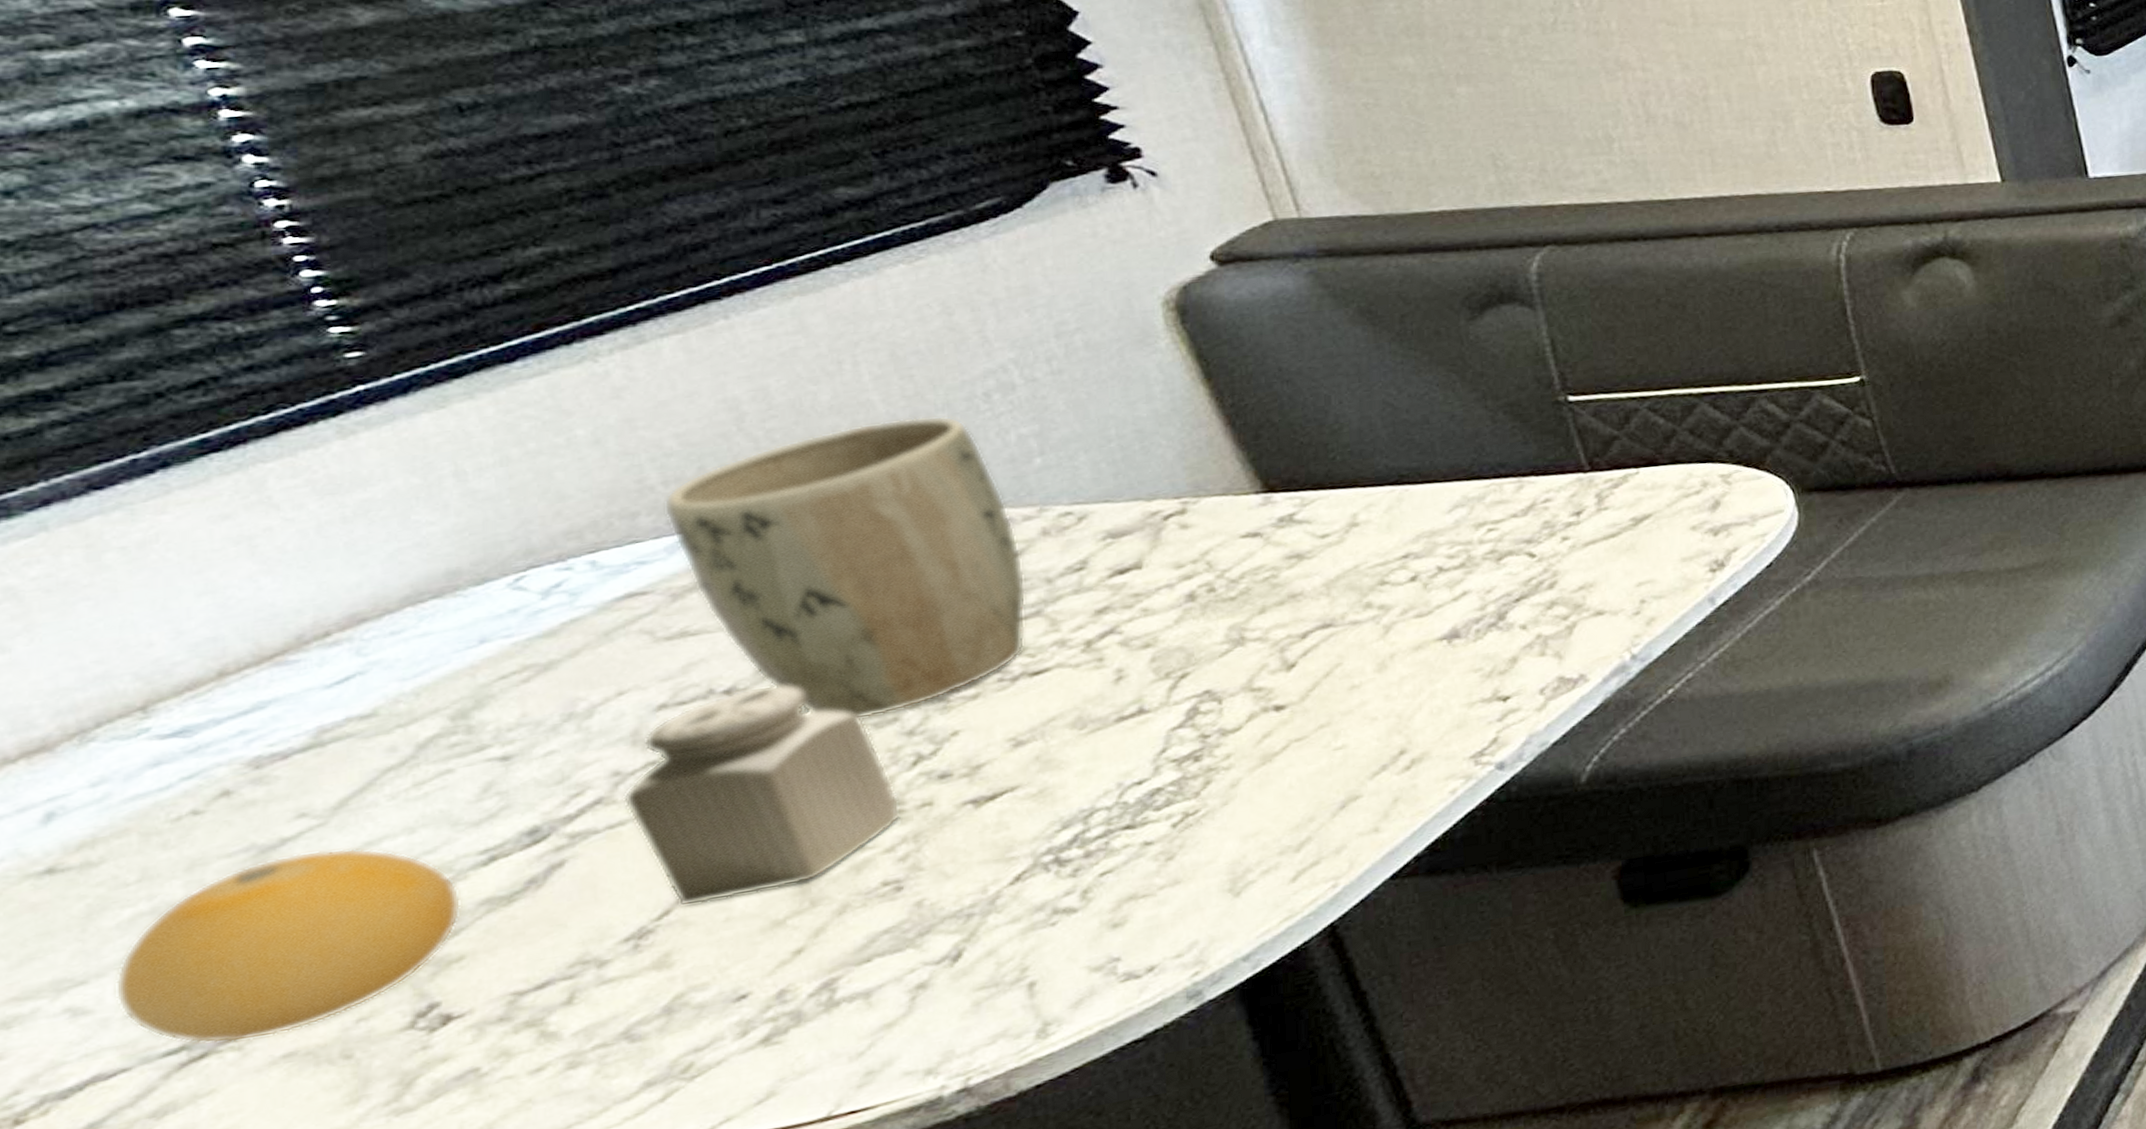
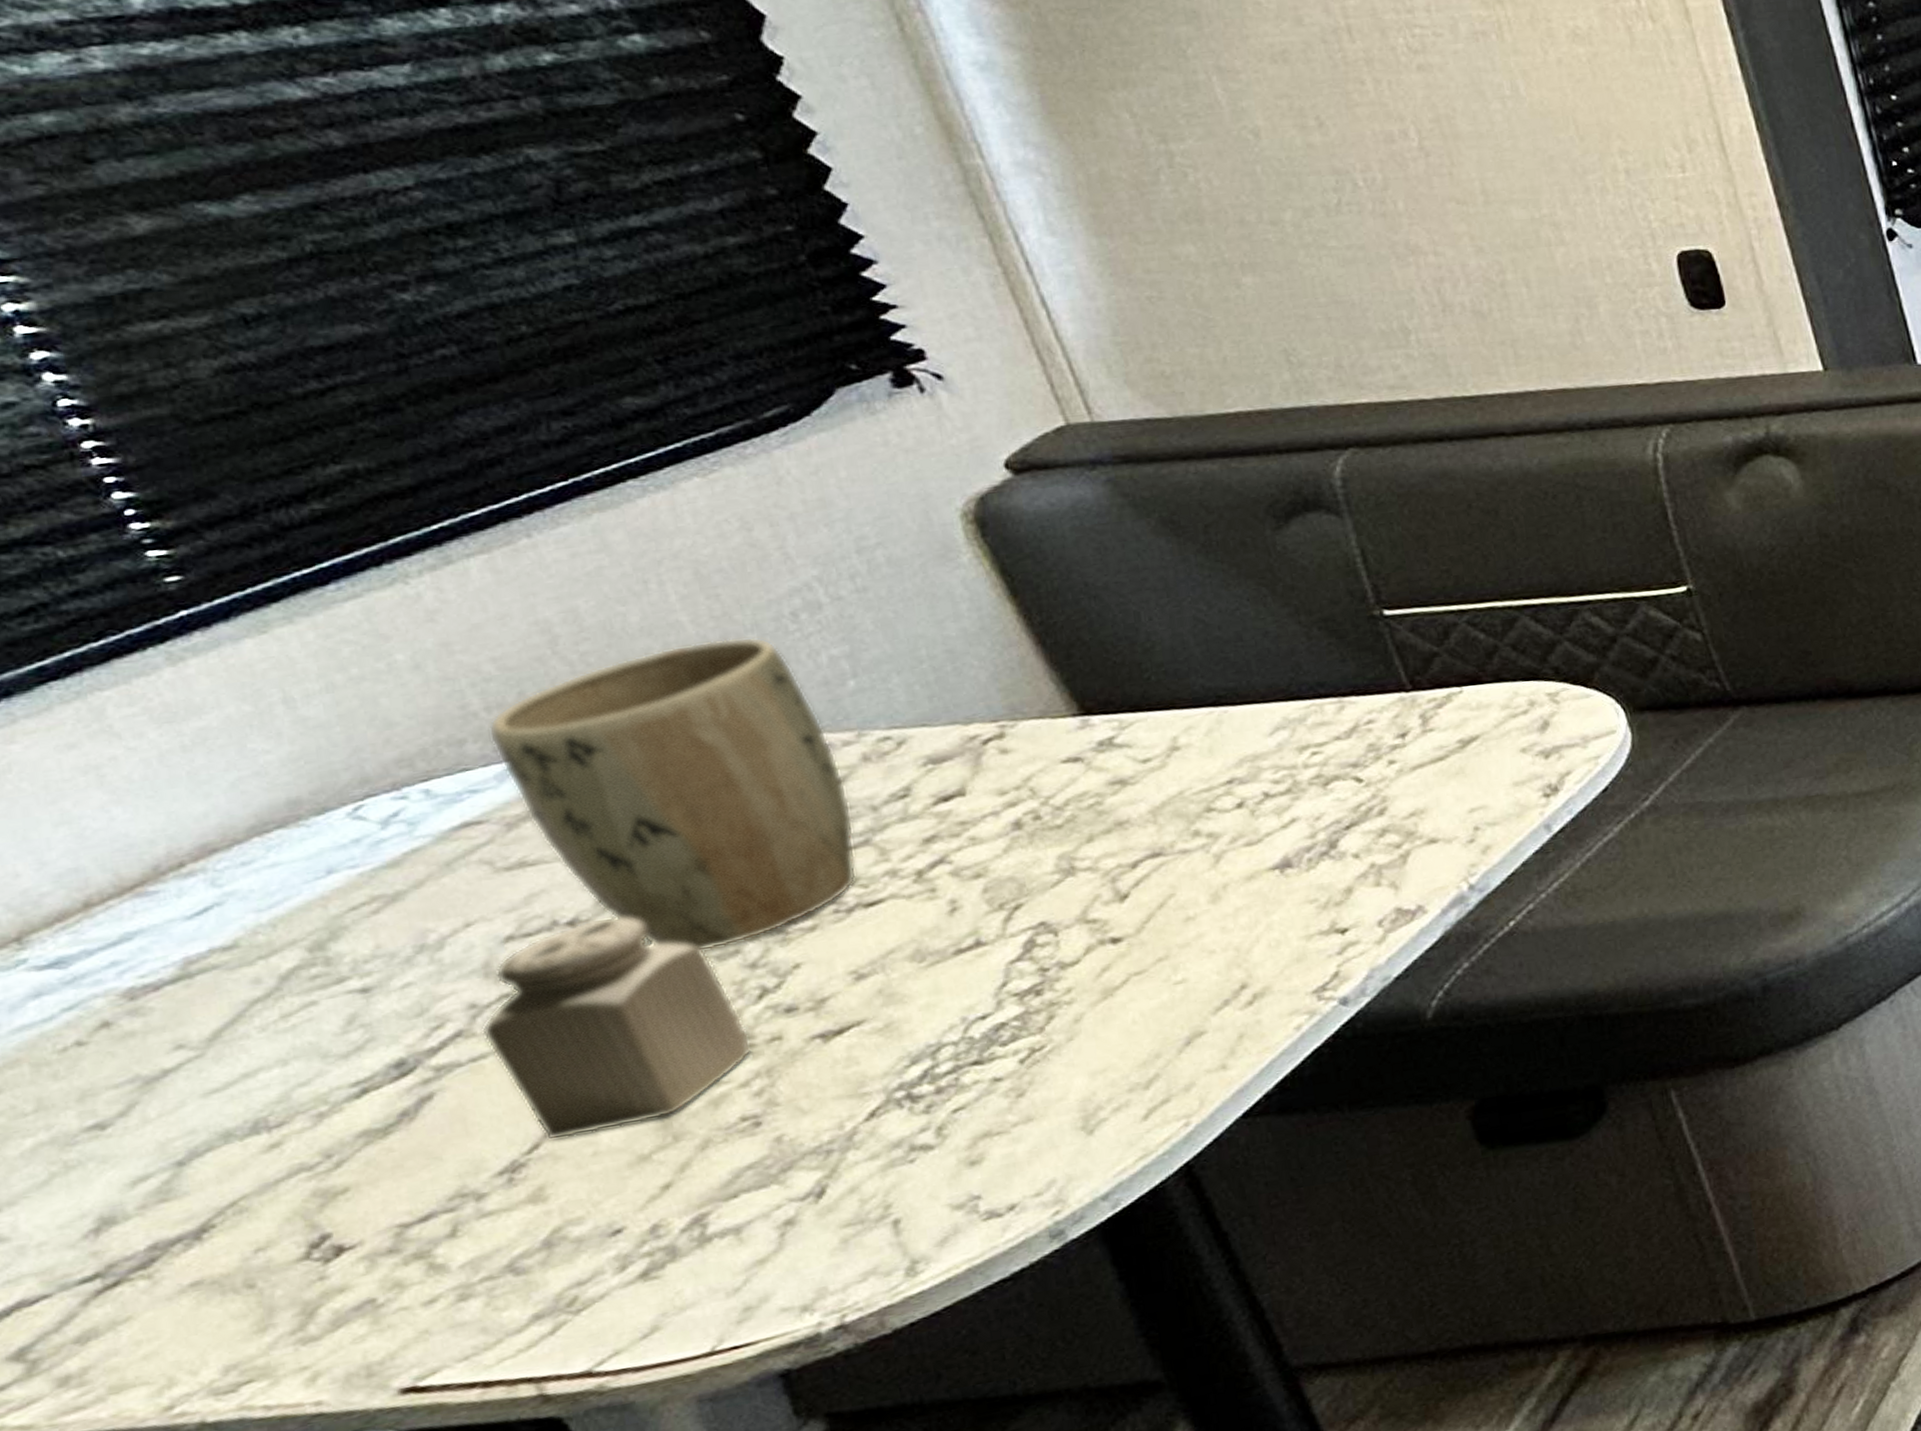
fruit: present [114,848,462,1044] -> none [25,1079,341,1272]

